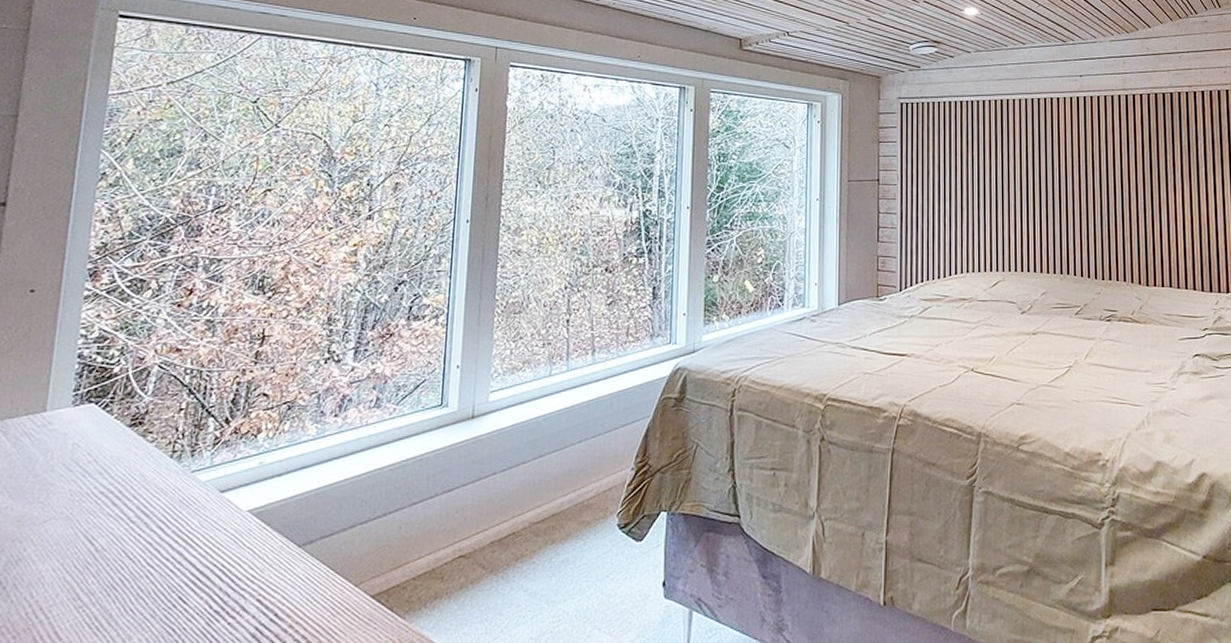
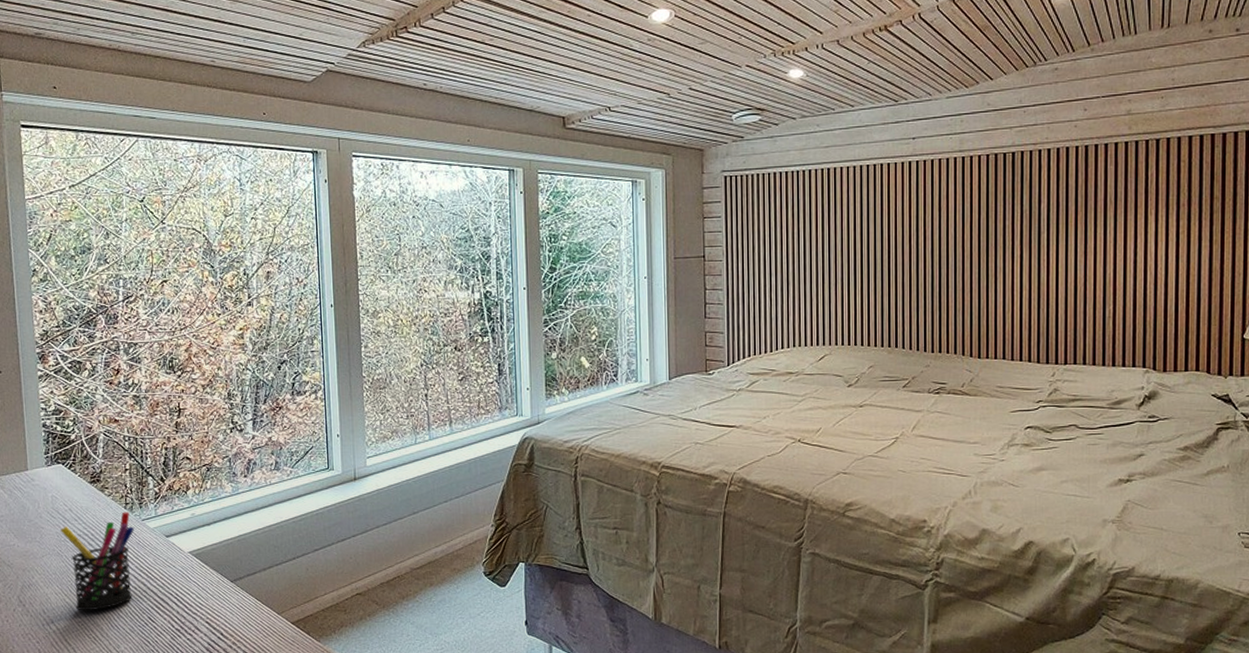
pen holder: none [76,461,179,593] -> present [61,512,134,611]

